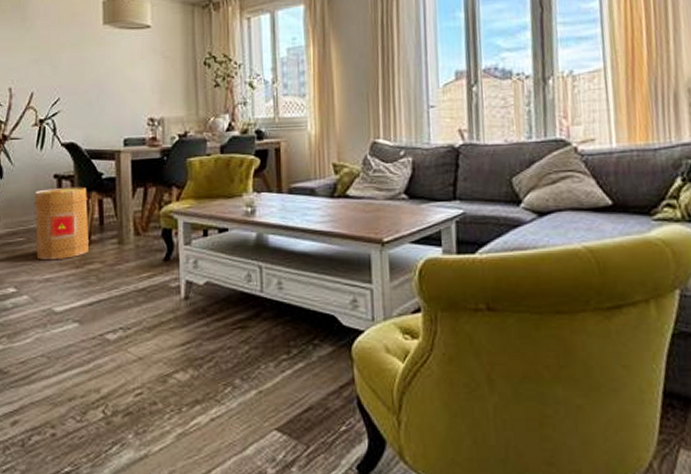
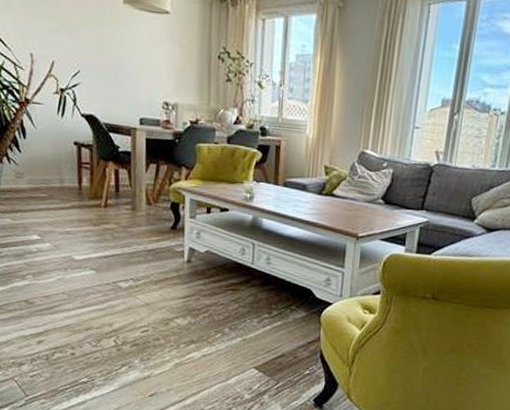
basket: present [34,186,90,261] -> none [56,153,106,217]

